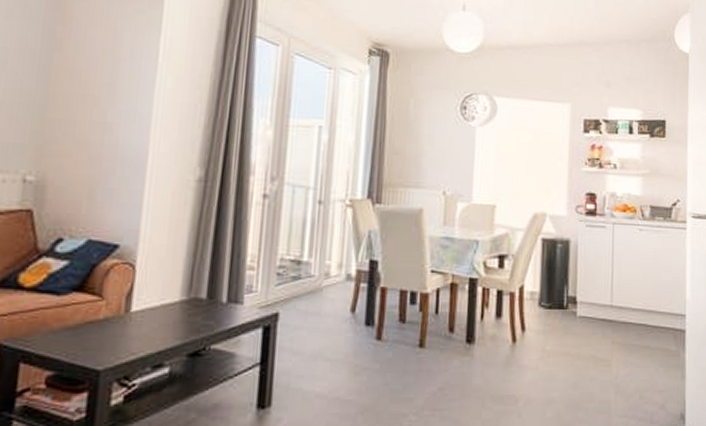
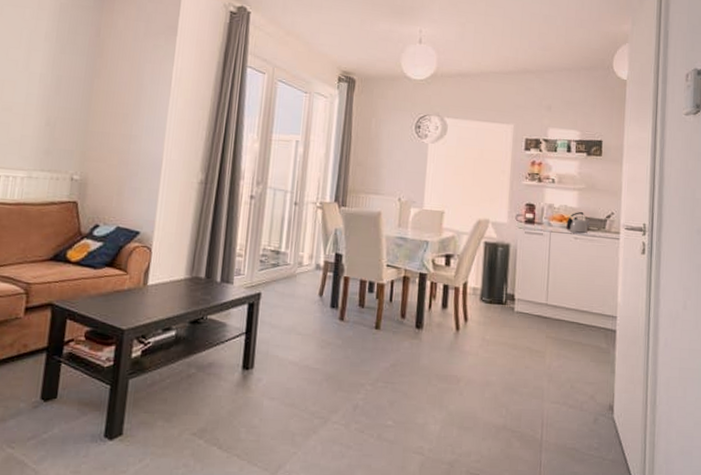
kettle: none [630,200,654,225] -> present [566,212,589,234]

